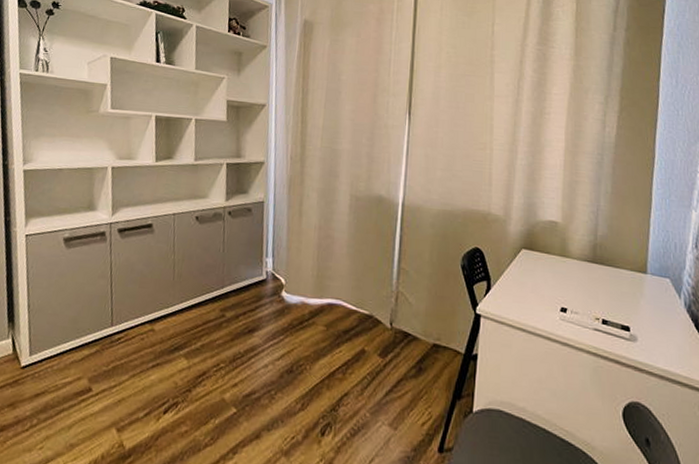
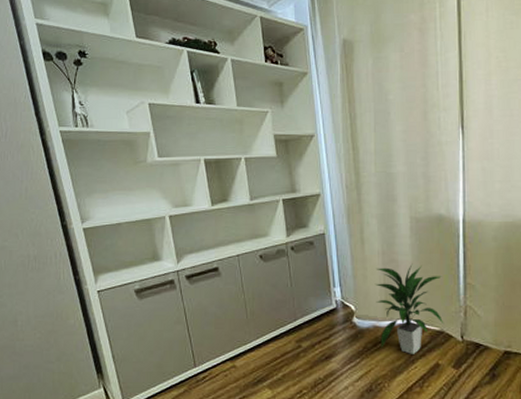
indoor plant: none [306,241,376,337] -> present [376,263,444,354]

